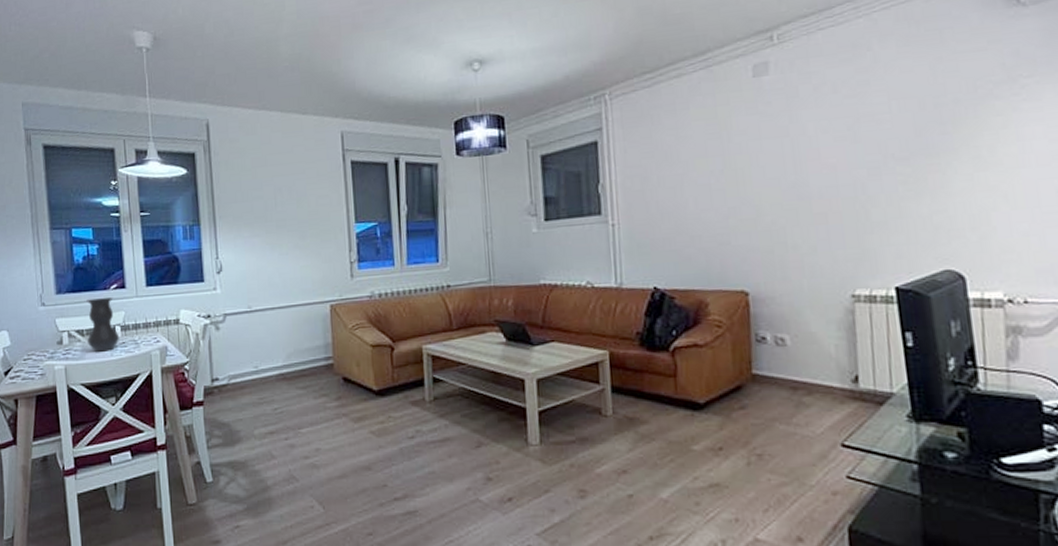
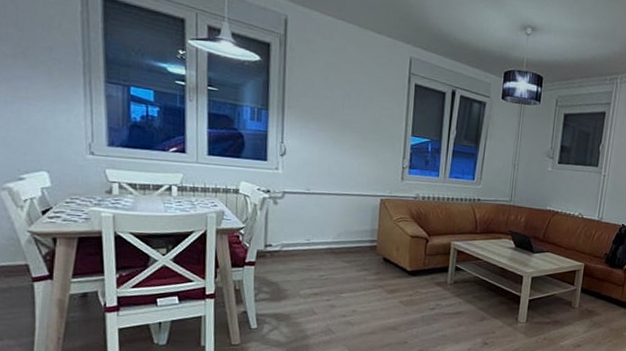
vase: present [86,296,120,353] -> none [140,157,176,208]

